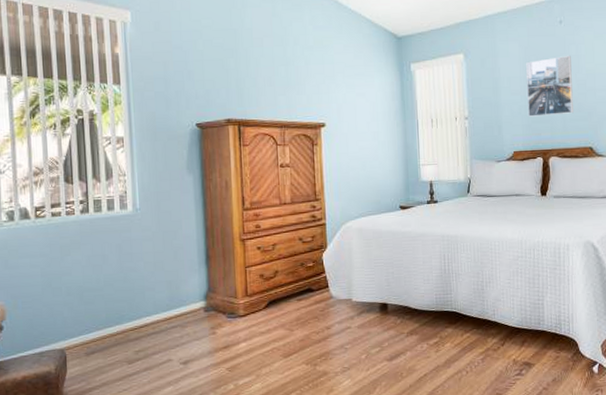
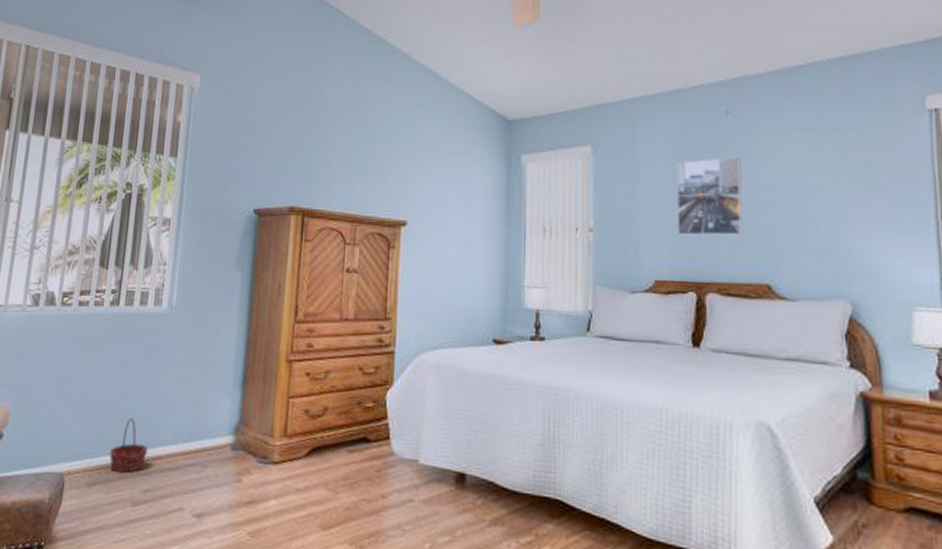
basket: none [101,298,135,341] -> present [108,417,149,473]

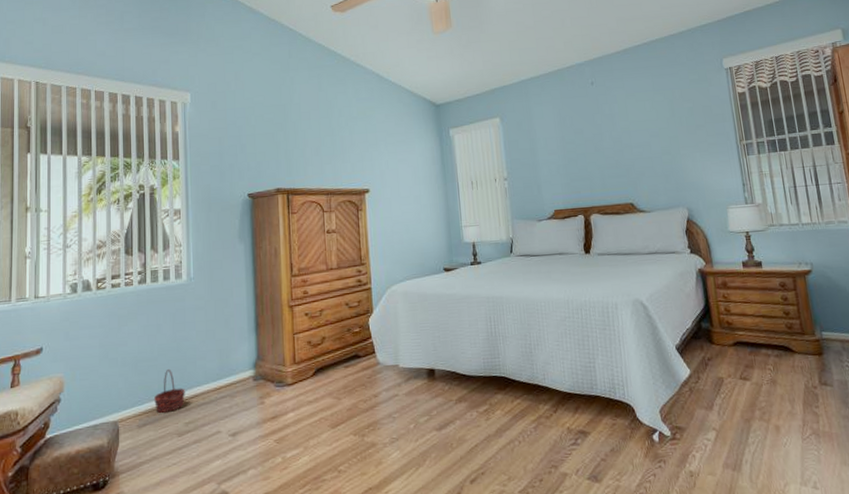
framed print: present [677,156,743,236] -> none [561,114,612,175]

